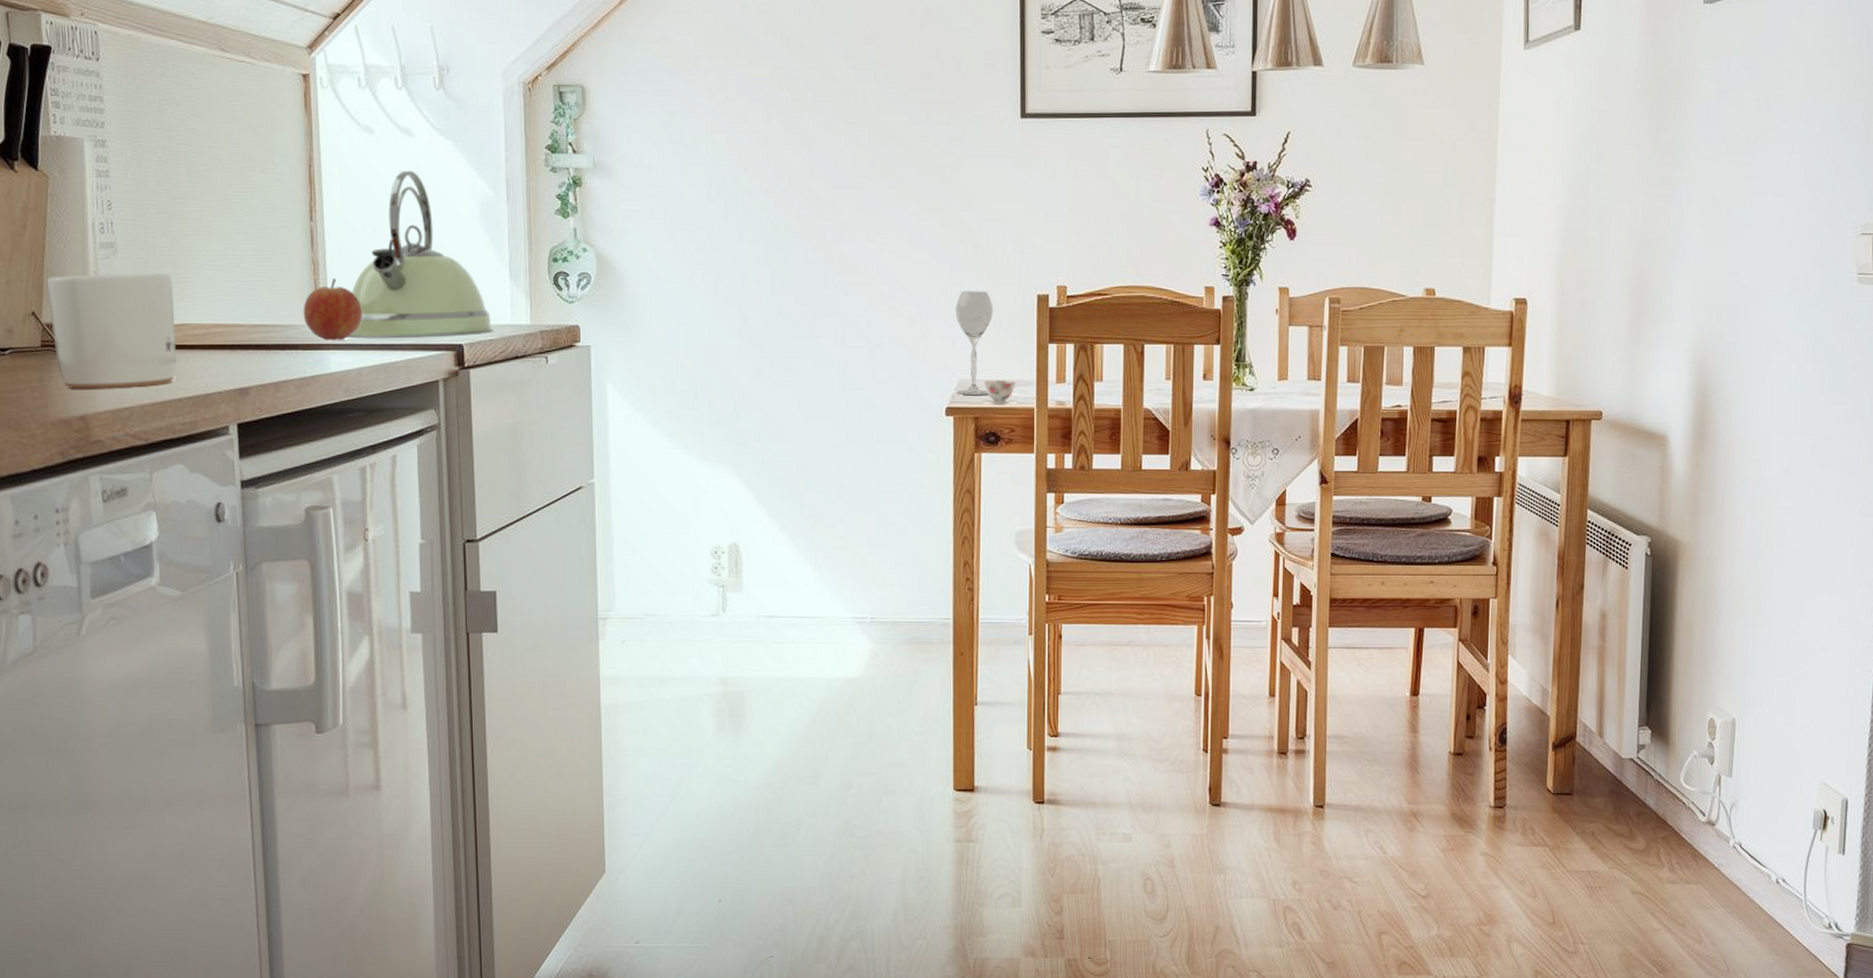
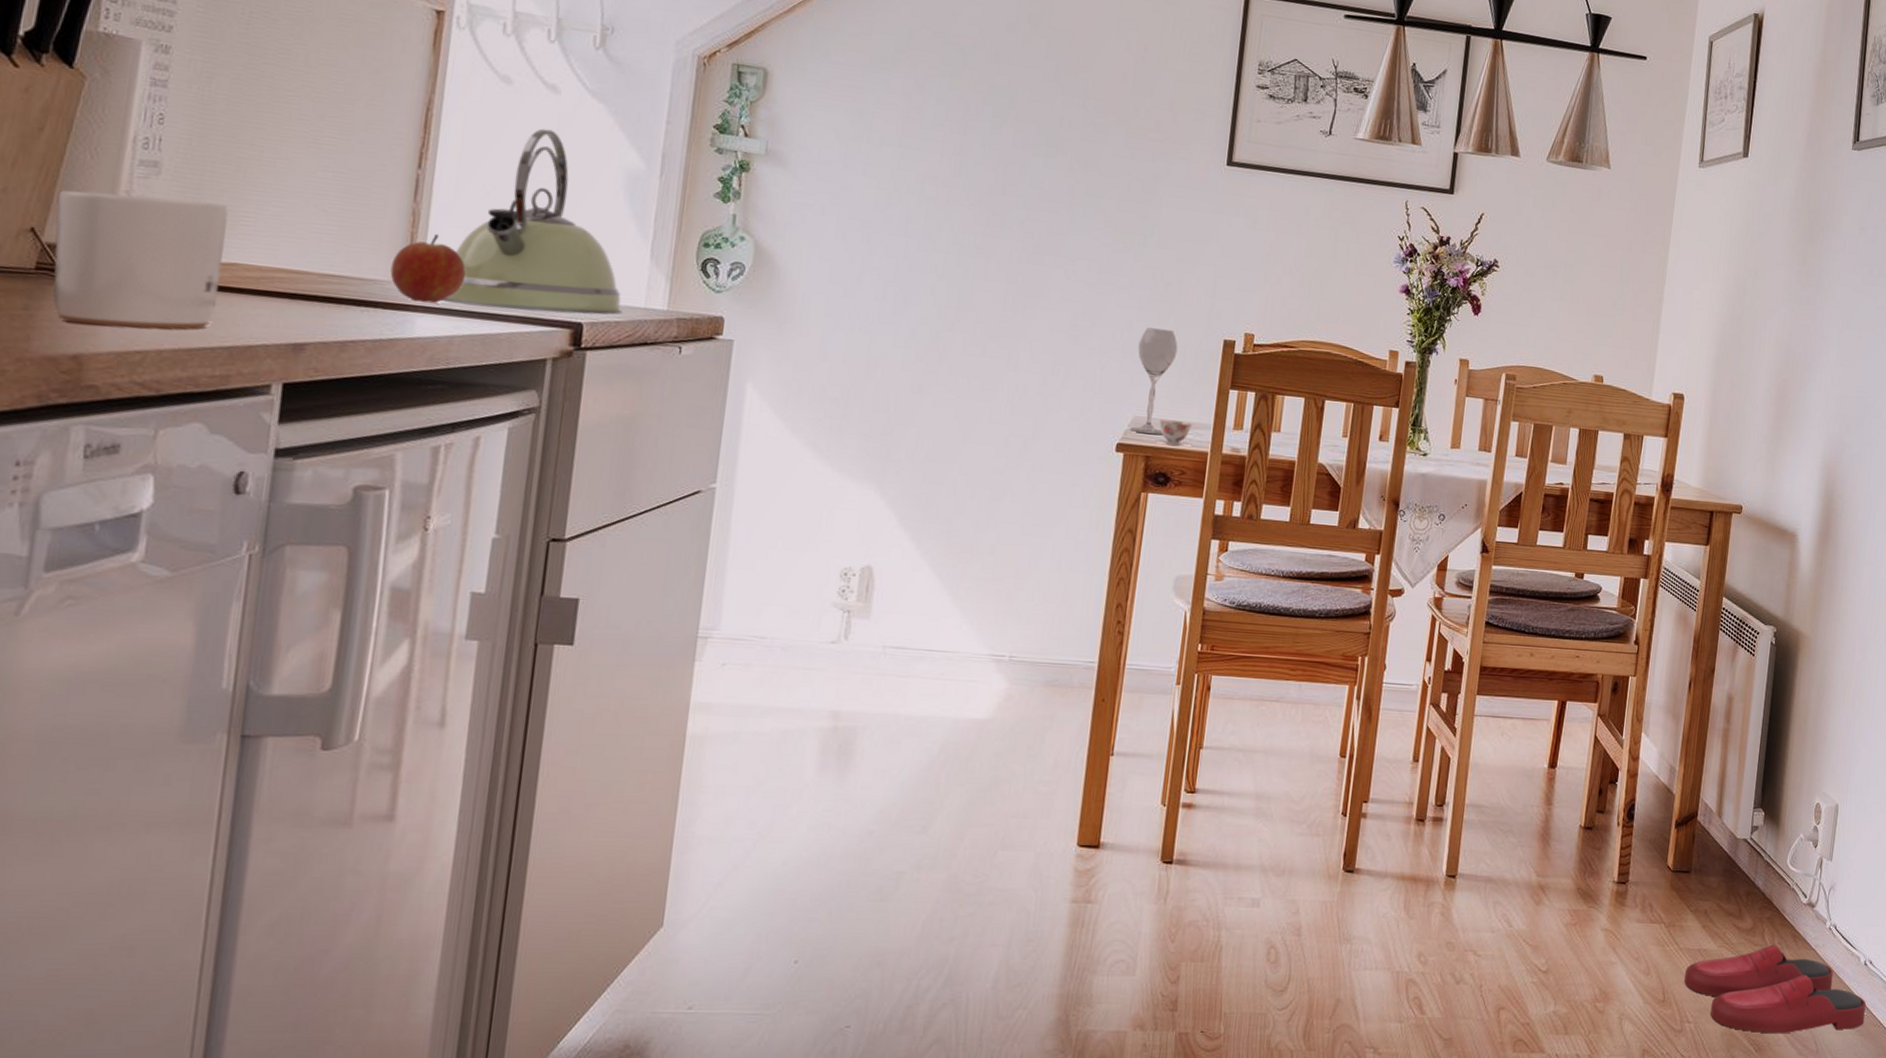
slippers: none [1575,864,1781,954] -> present [1684,944,1866,1034]

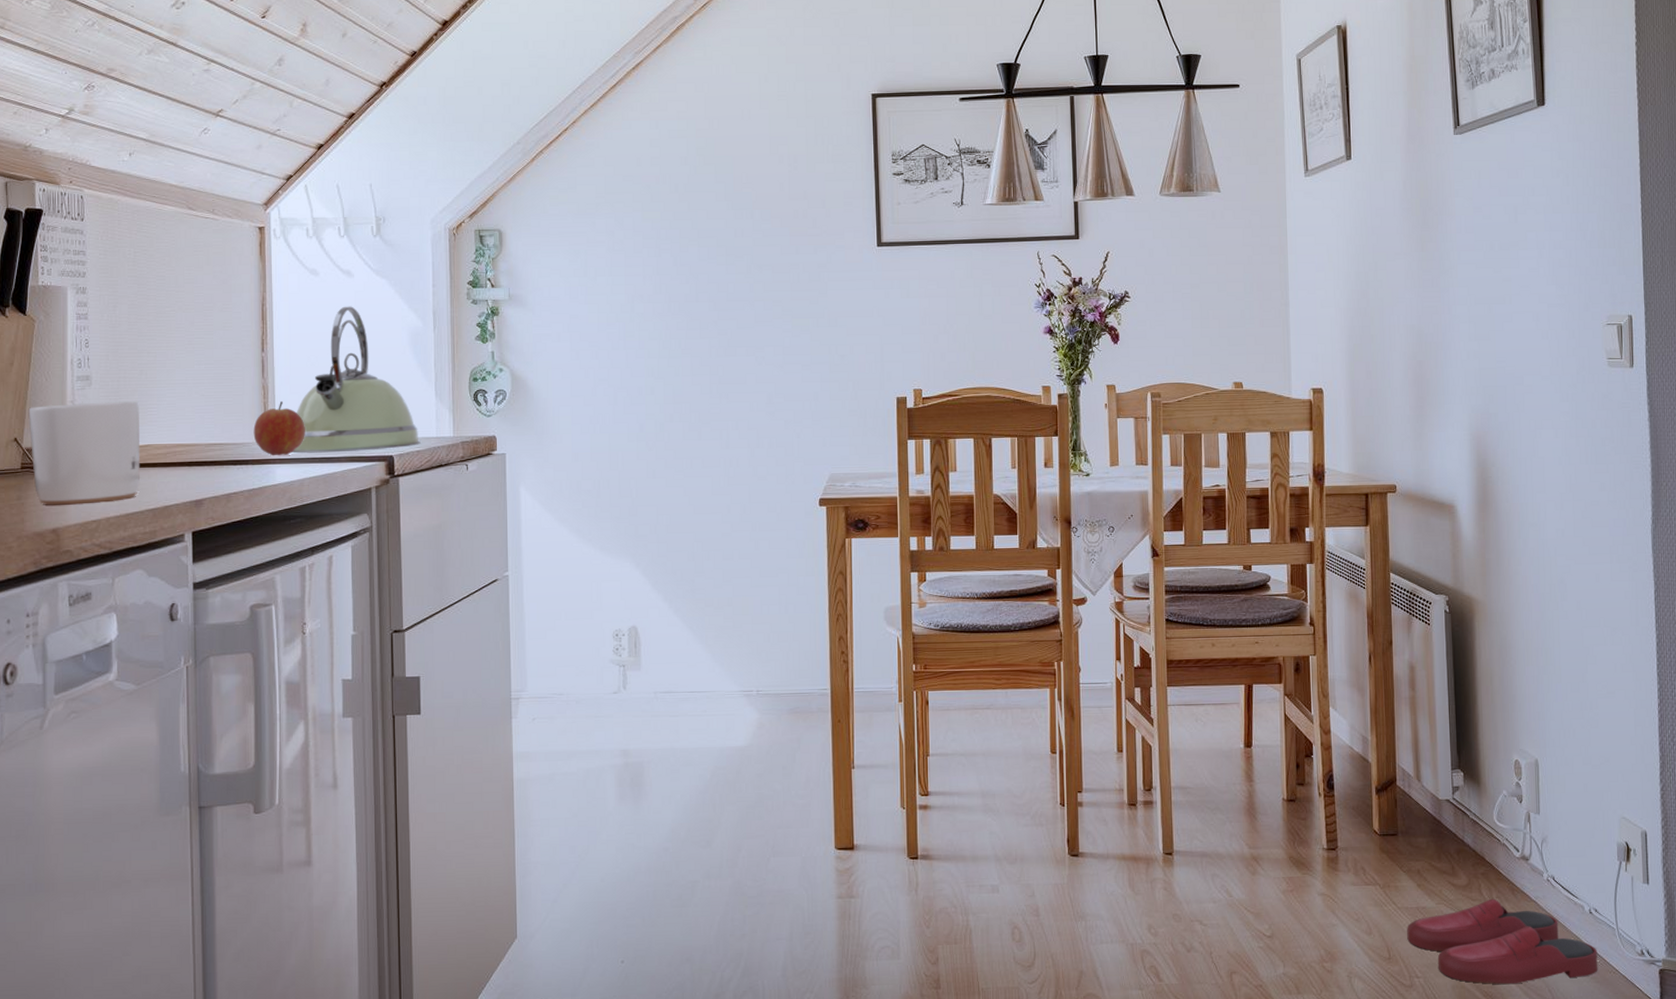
wineglass: present [1130,327,1178,434] -> none [825,396,859,487]
teacup: present [1156,420,1193,447] -> none [851,472,882,495]

